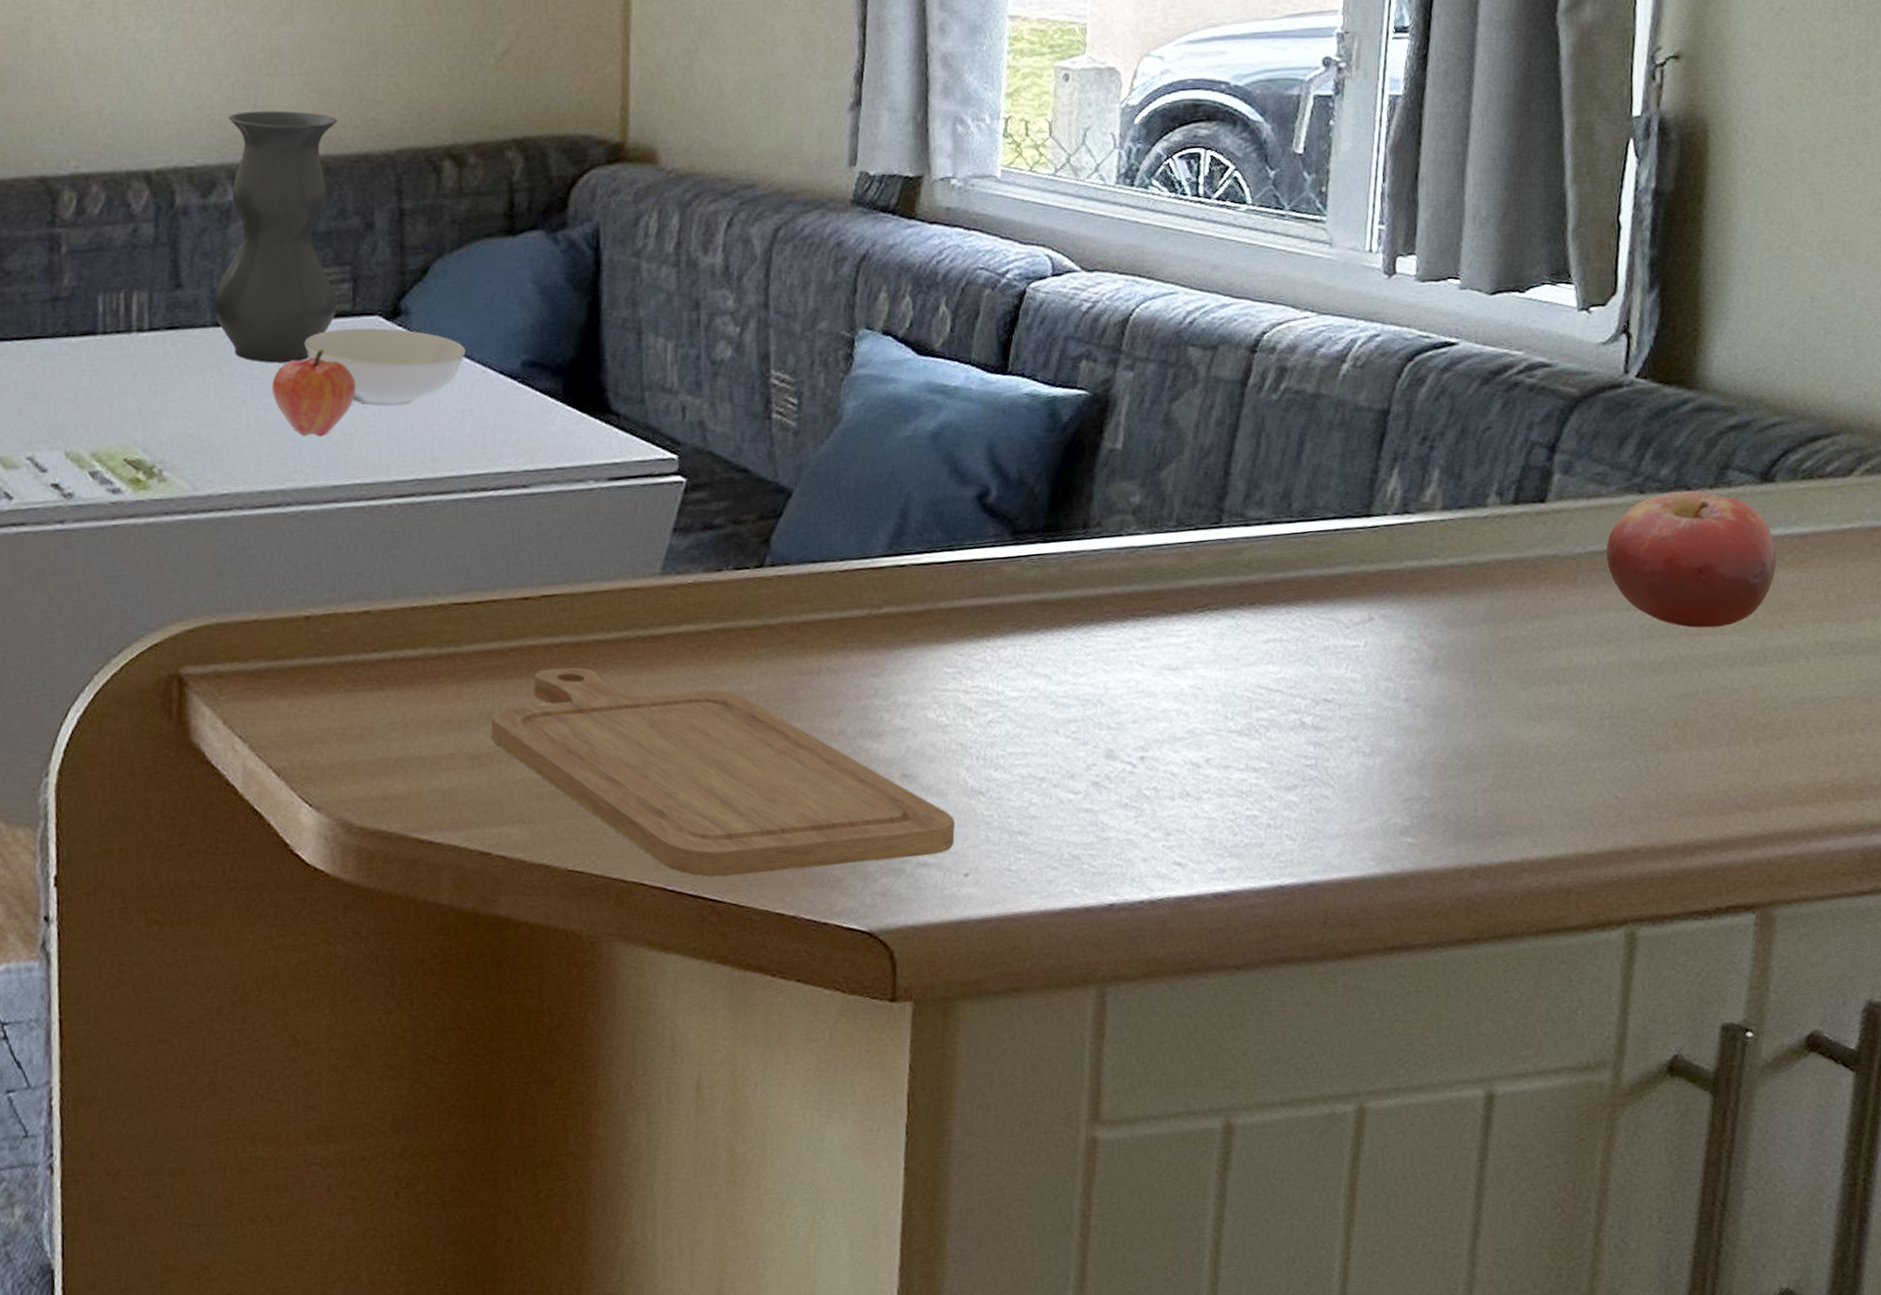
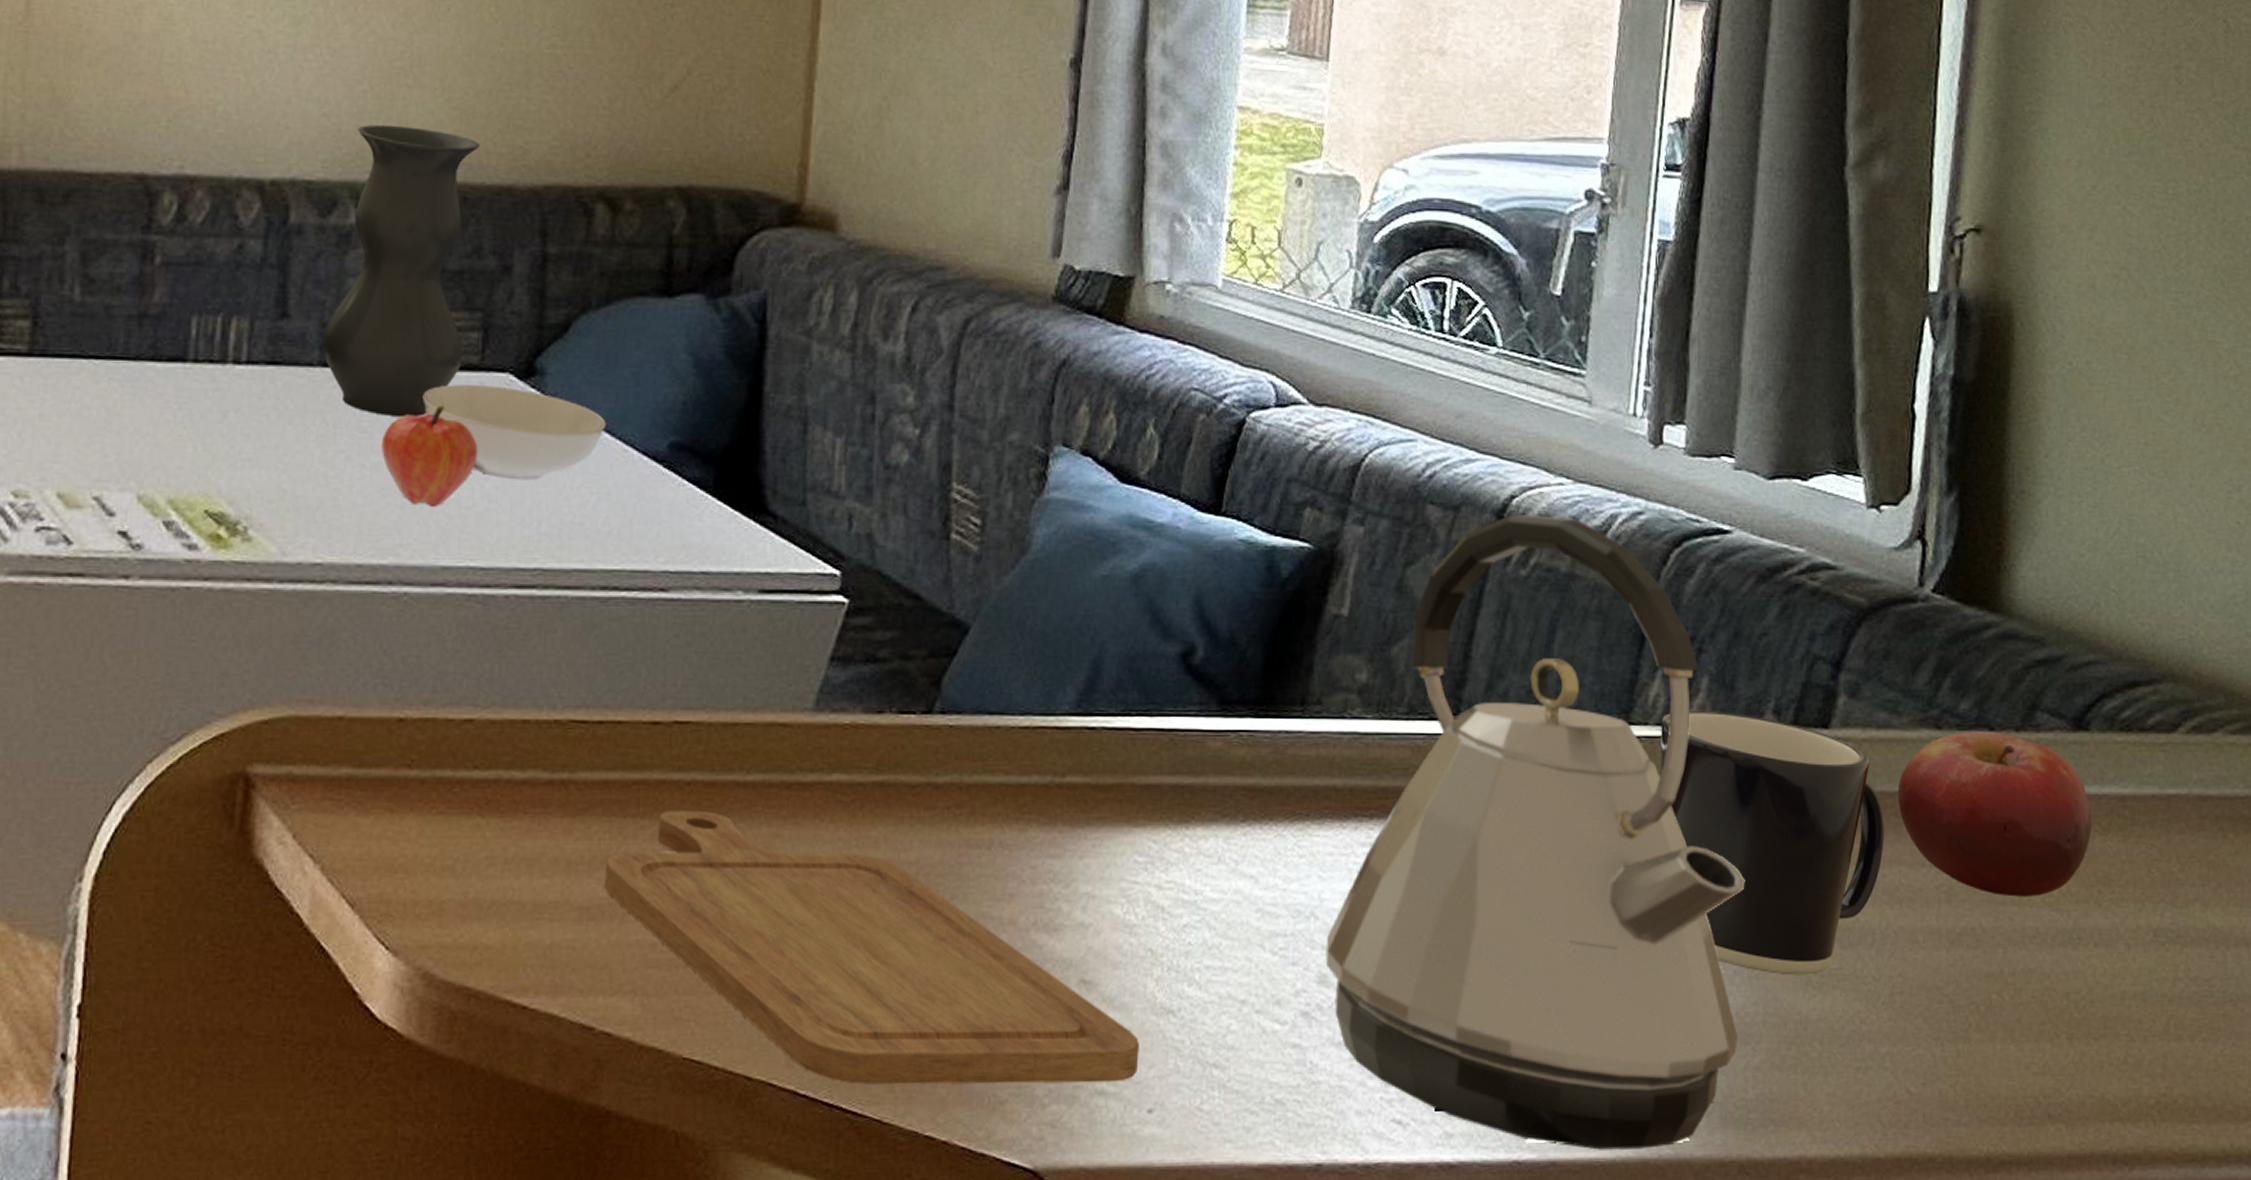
kettle: none [1111,346,1473,871] -> present [1325,515,1745,1150]
mug: none [1398,497,1595,713] -> present [1660,710,1884,976]

